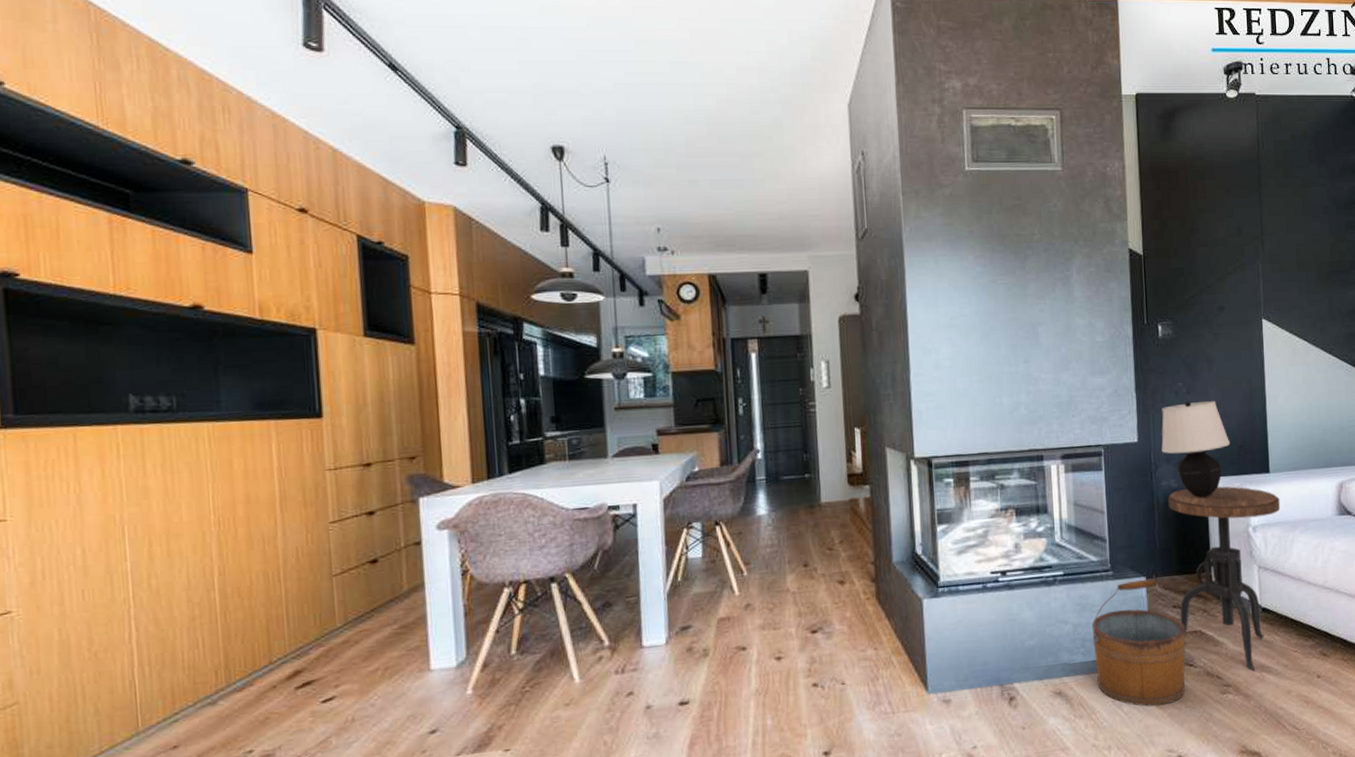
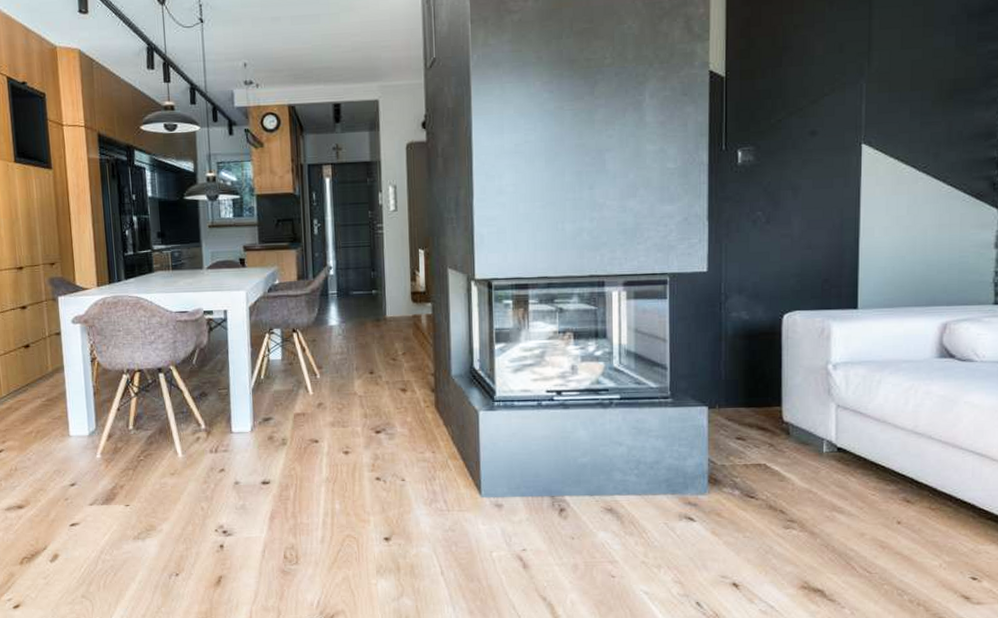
bucket: present [1092,579,1186,707] -> none [647,410,748,533]
table lamp: present [1161,401,1231,498] -> none [734,231,814,331]
side table: present [1168,486,1281,672] -> none [737,320,868,510]

